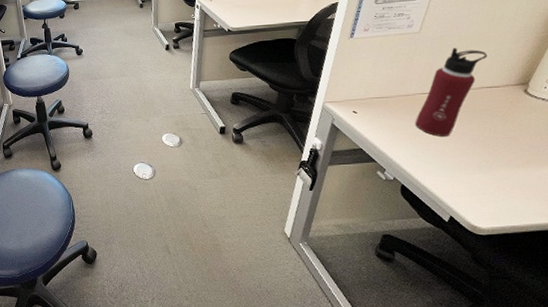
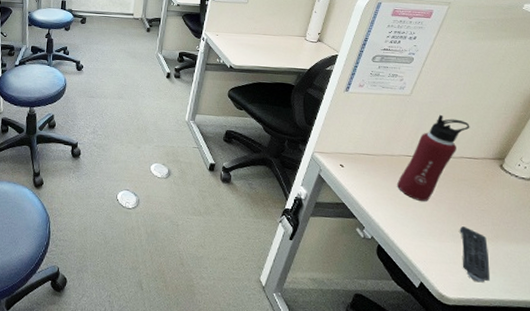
remote control: none [486,156,524,210] -> present [459,226,489,283]

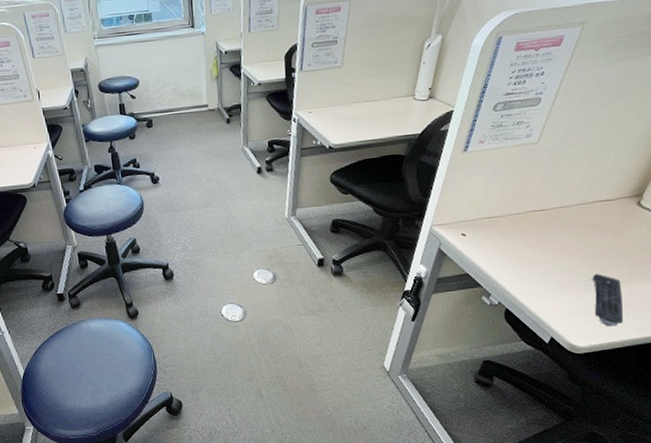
water bottle: present [397,114,470,201] -> none [525,158,605,256]

